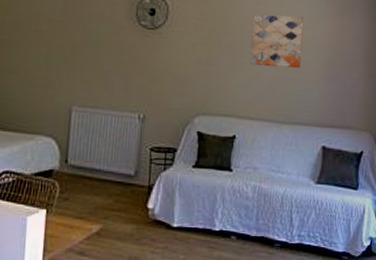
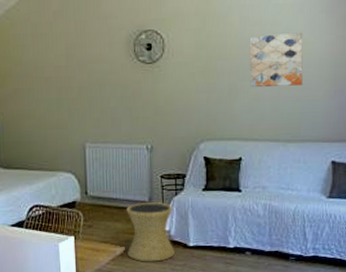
side table: none [104,176,160,243] -> present [126,202,175,262]

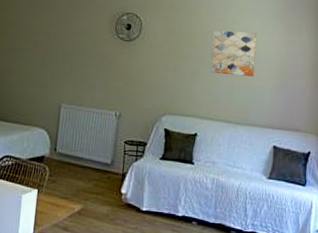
side table: present [126,202,175,262] -> none [85,164,132,223]

